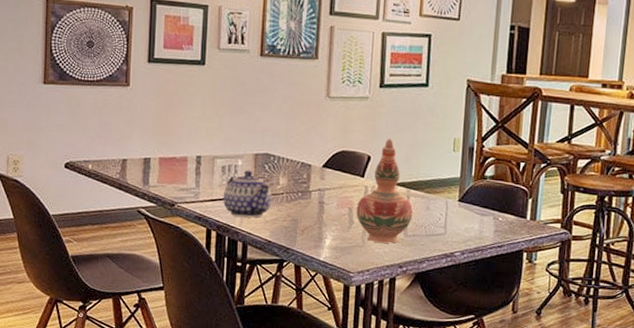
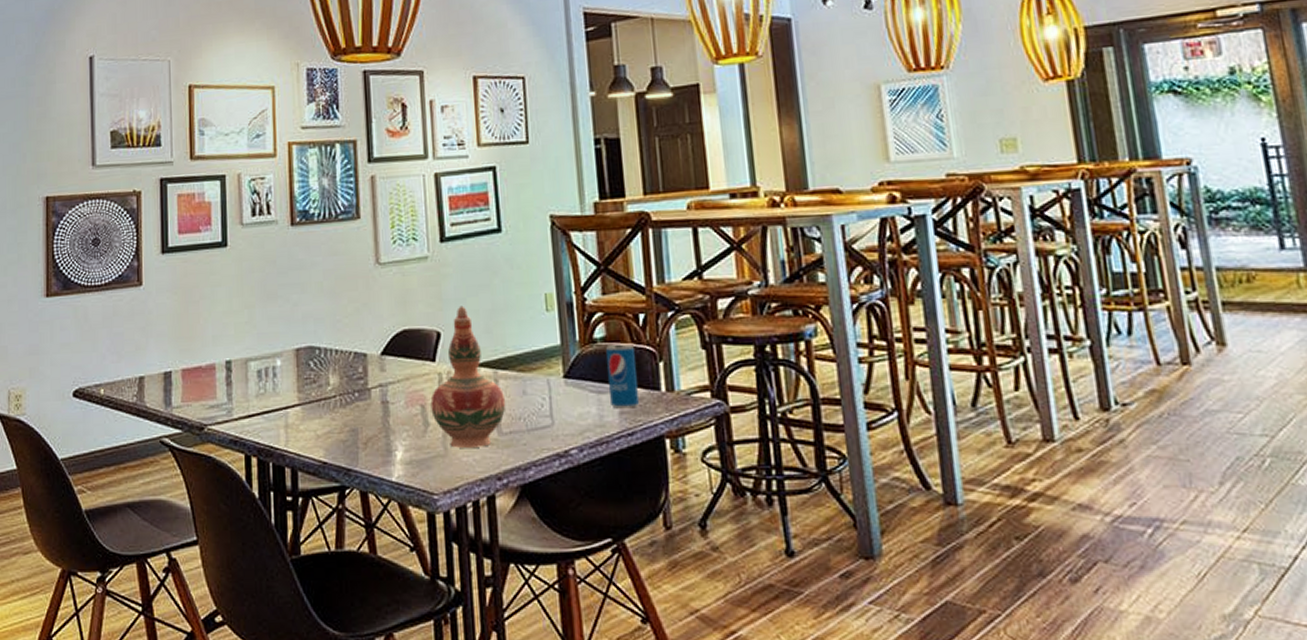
teapot: present [223,170,272,218] -> none [262,371,322,434]
beverage can: none [489,182,513,229] -> present [605,345,639,409]

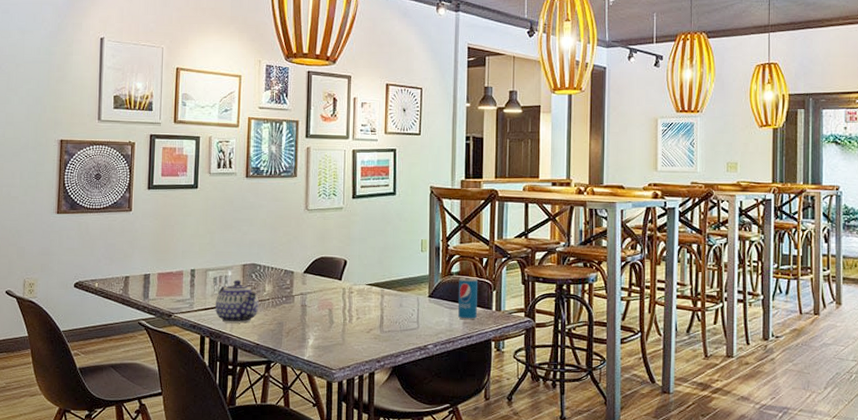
teapot: none [262,371,322,434] -> present [215,279,259,323]
decorative vase: present [430,305,506,448] -> none [336,243,388,340]

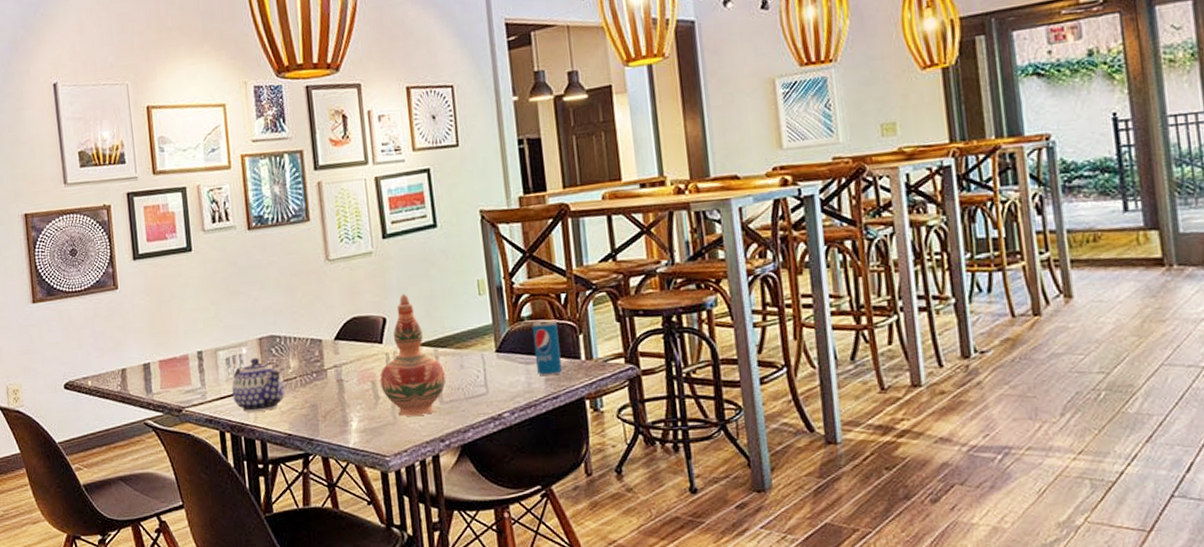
decorative vase: none [336,243,388,340] -> present [380,293,447,417]

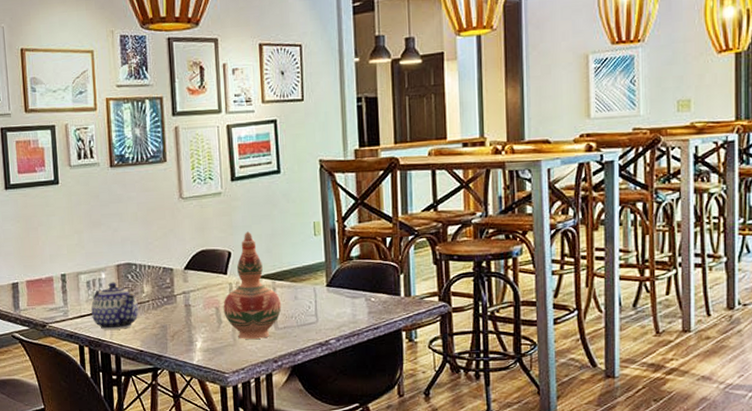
beverage can: present [532,321,562,376] -> none [359,261,383,310]

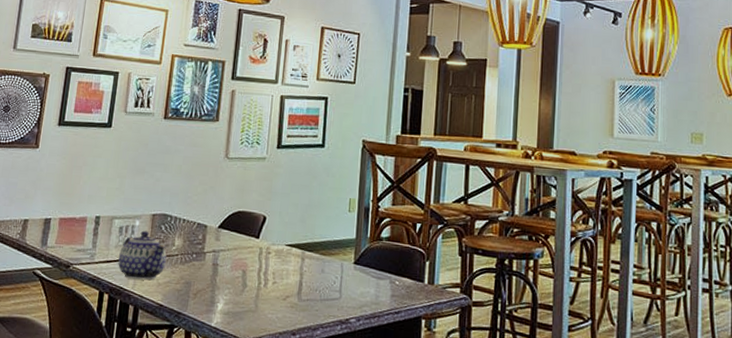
decorative vase: present [223,231,282,339] -> none [250,198,308,308]

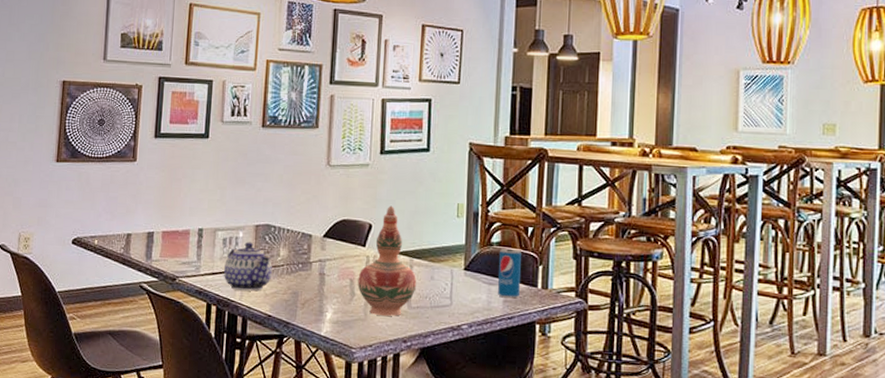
decorative vase: none [250,198,308,308] -> present [357,205,417,316]
beverage can: none [386,244,409,293] -> present [498,249,521,299]

